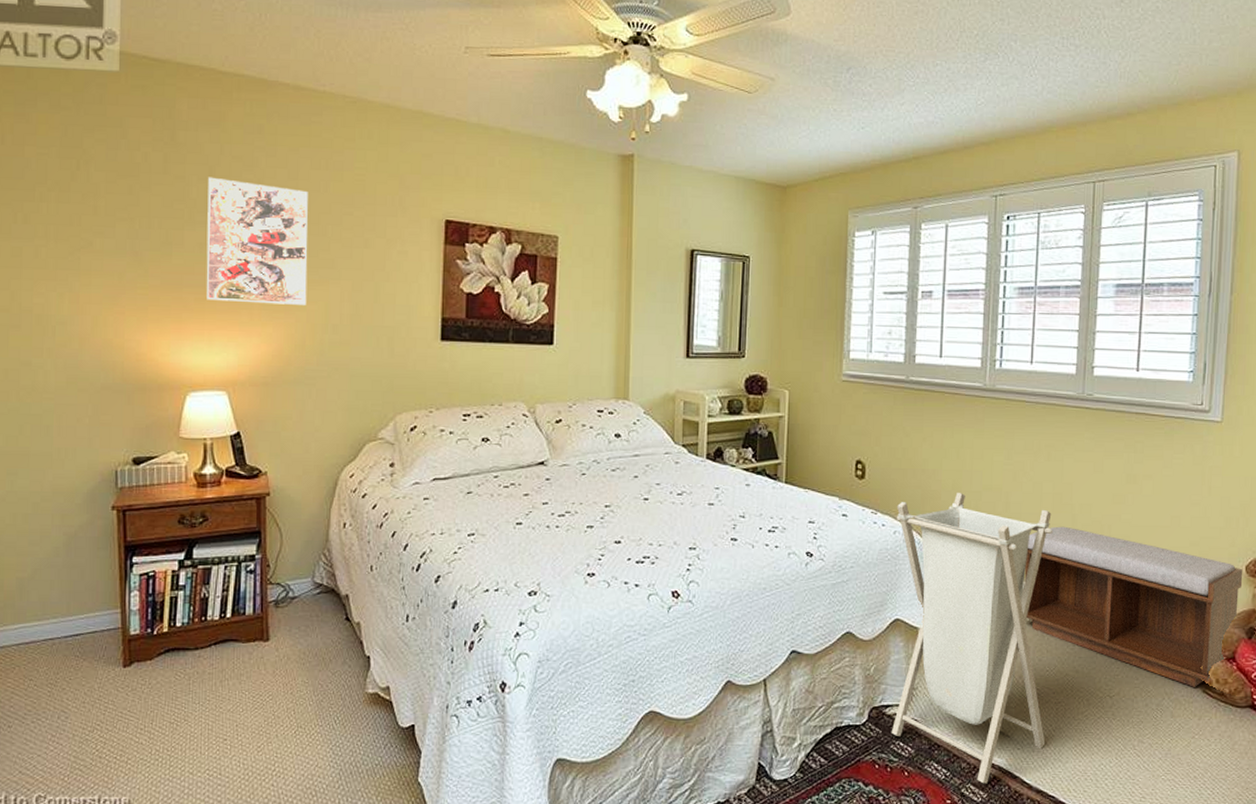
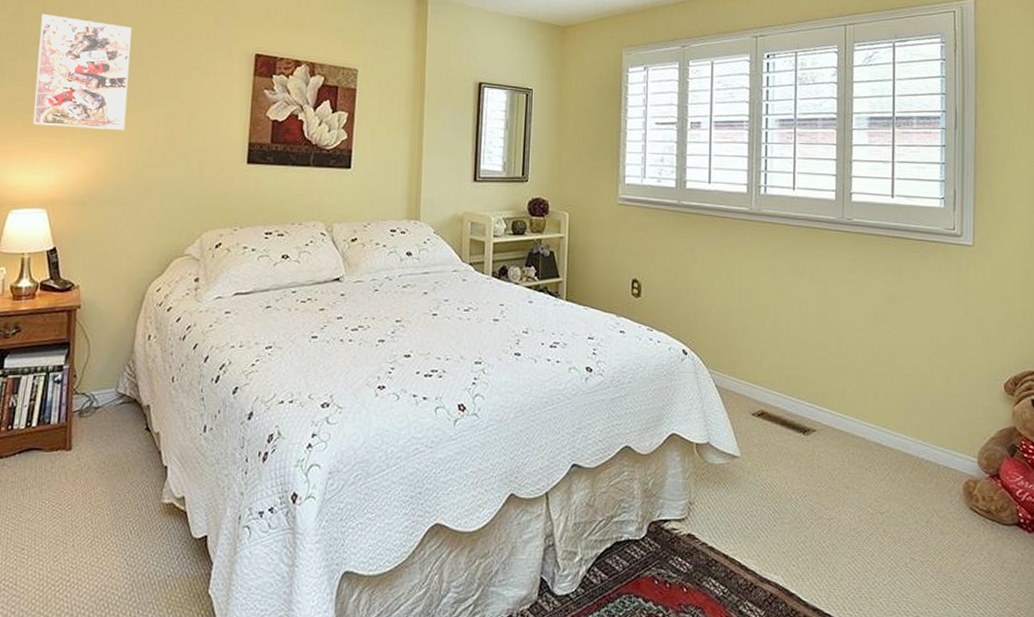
laundry hamper: present [891,492,1054,784] -> none [669,310,820,601]
bench: present [1024,526,1243,687] -> none [794,344,1002,504]

